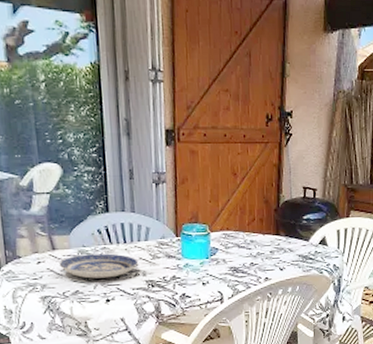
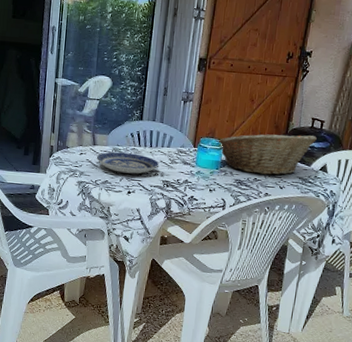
fruit basket: none [202,206,311,258] -> present [217,130,317,176]

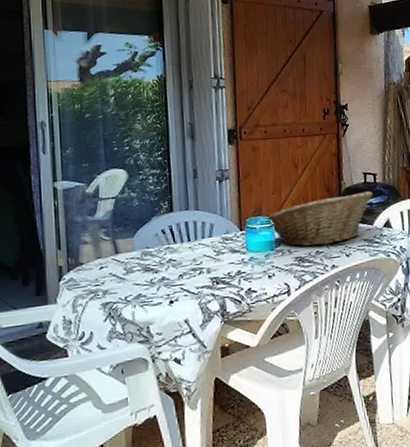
plate: present [96,152,159,174] -> none [121,253,202,281]

